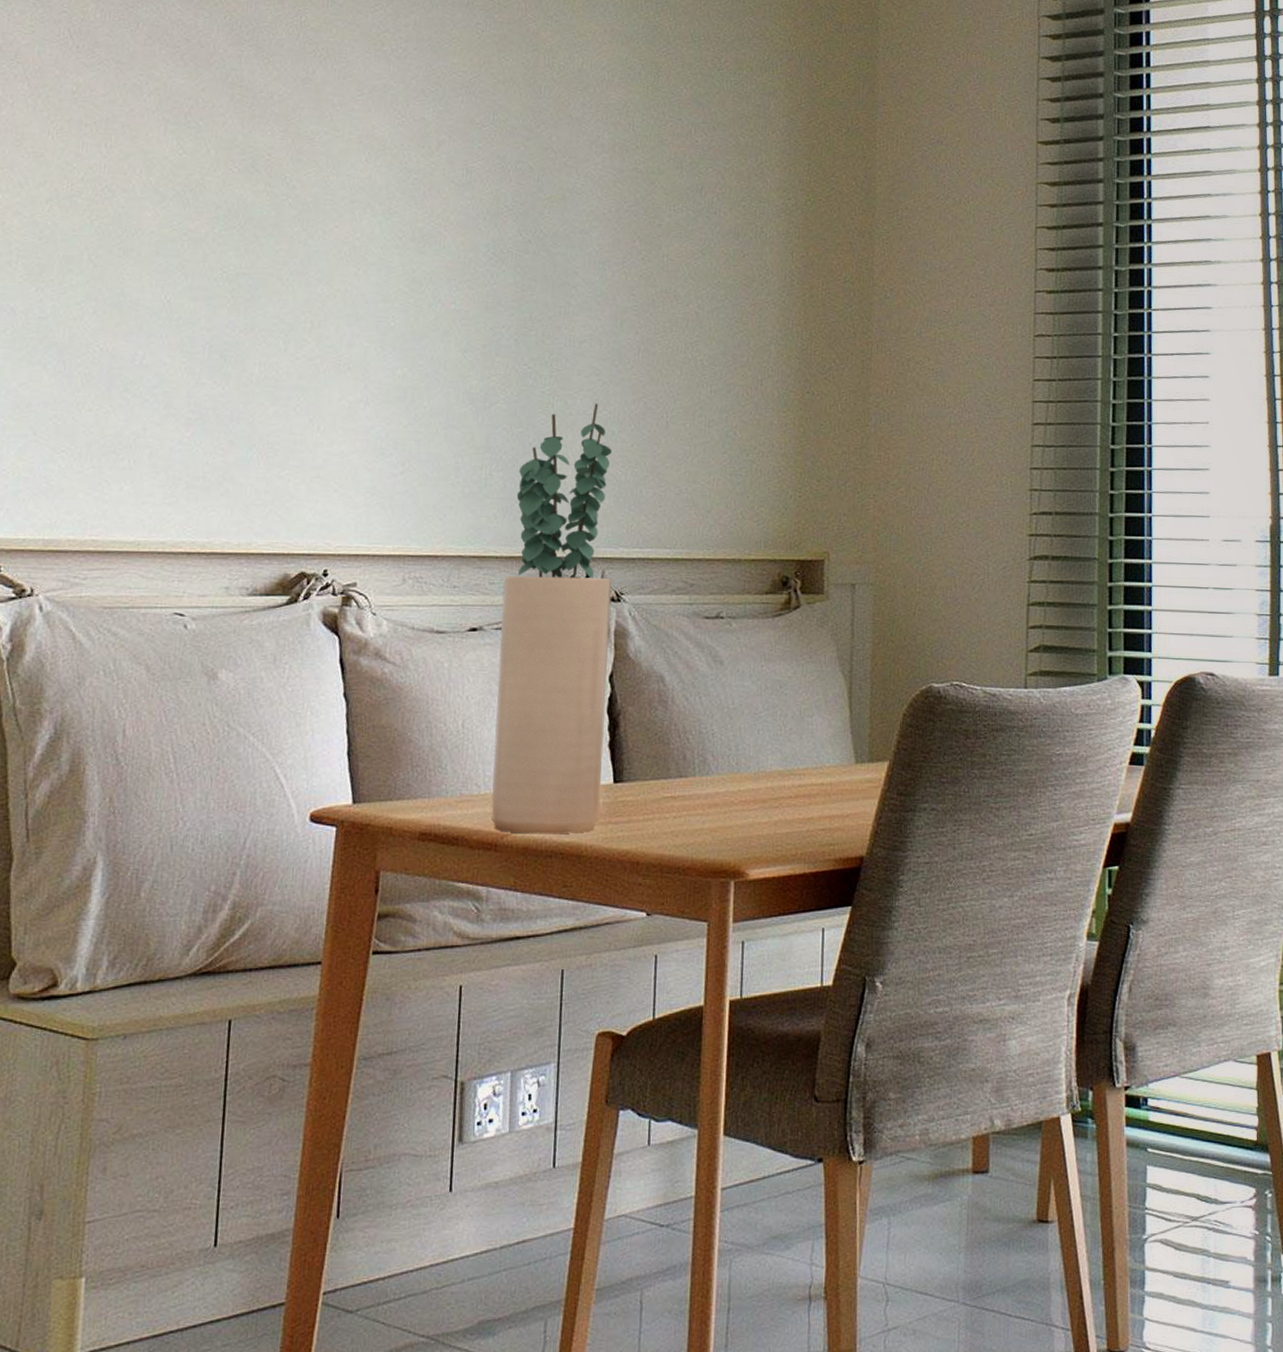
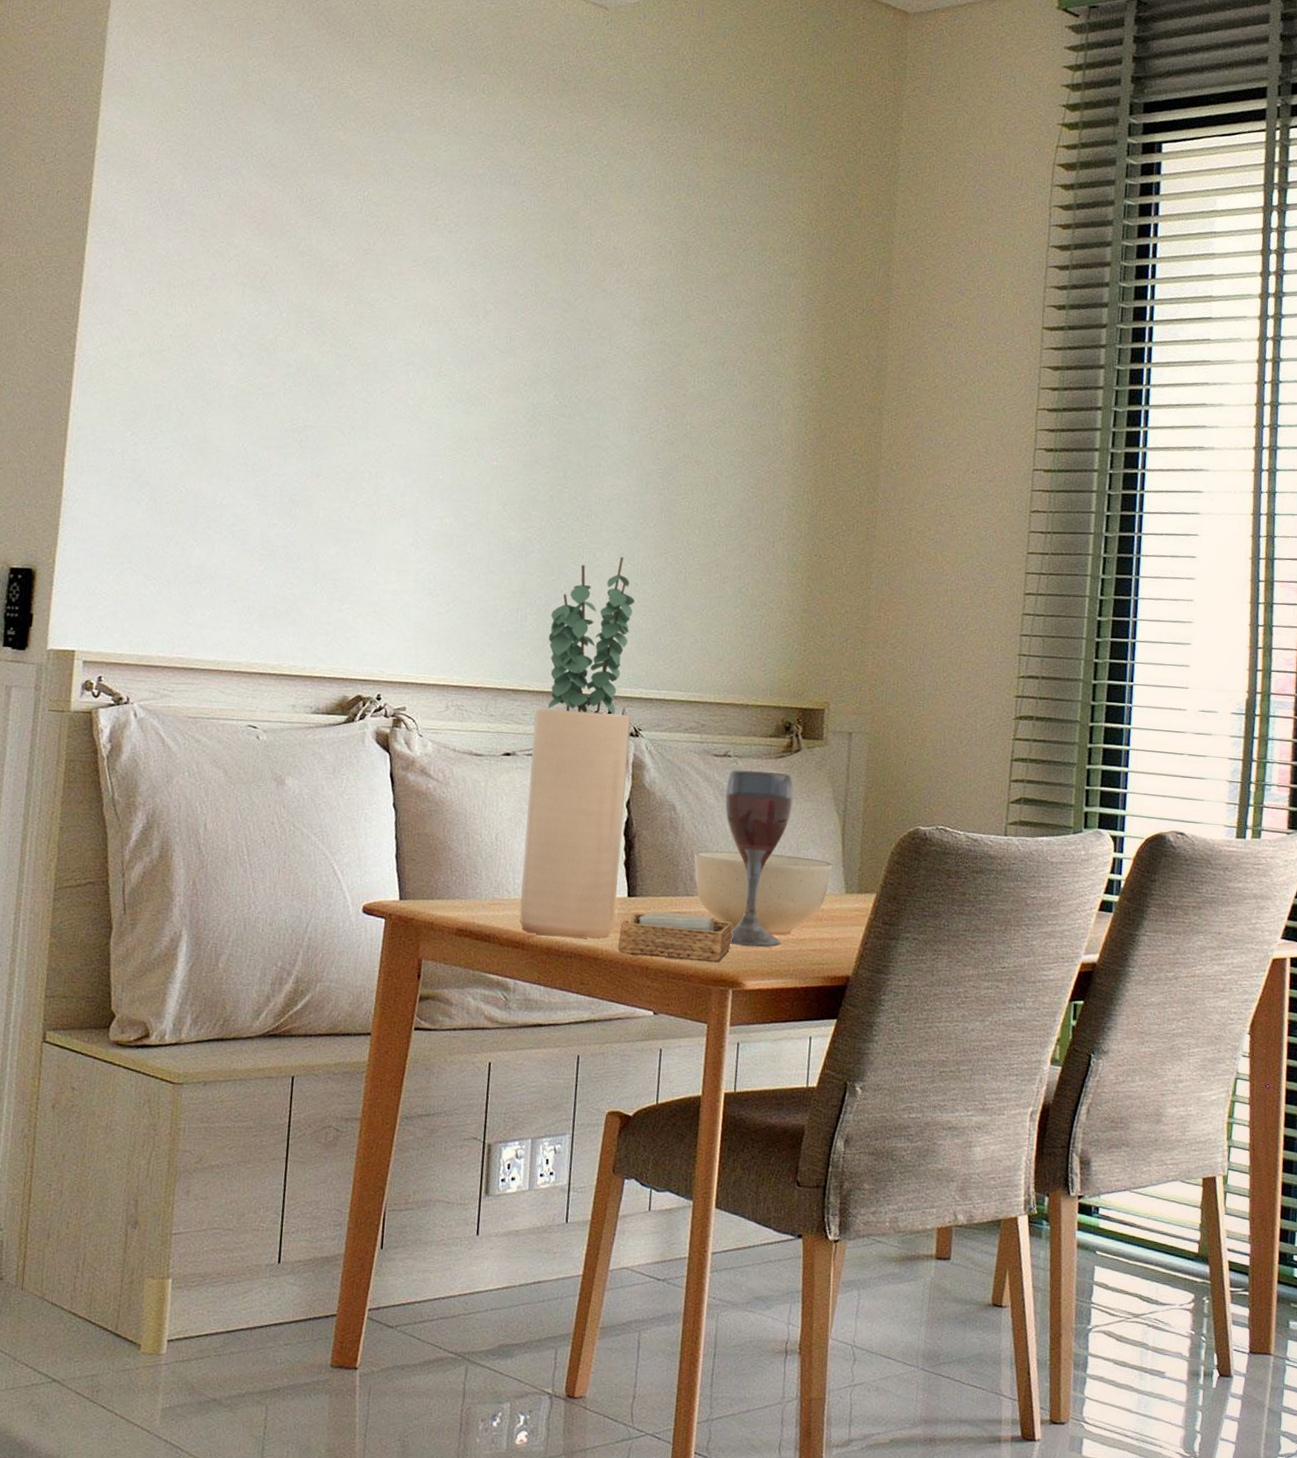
napkin holder: none [604,797,733,852] -> present [618,912,733,963]
bowl: none [685,724,839,816] -> present [693,851,832,935]
cup: none [718,632,794,831] -> present [725,769,794,948]

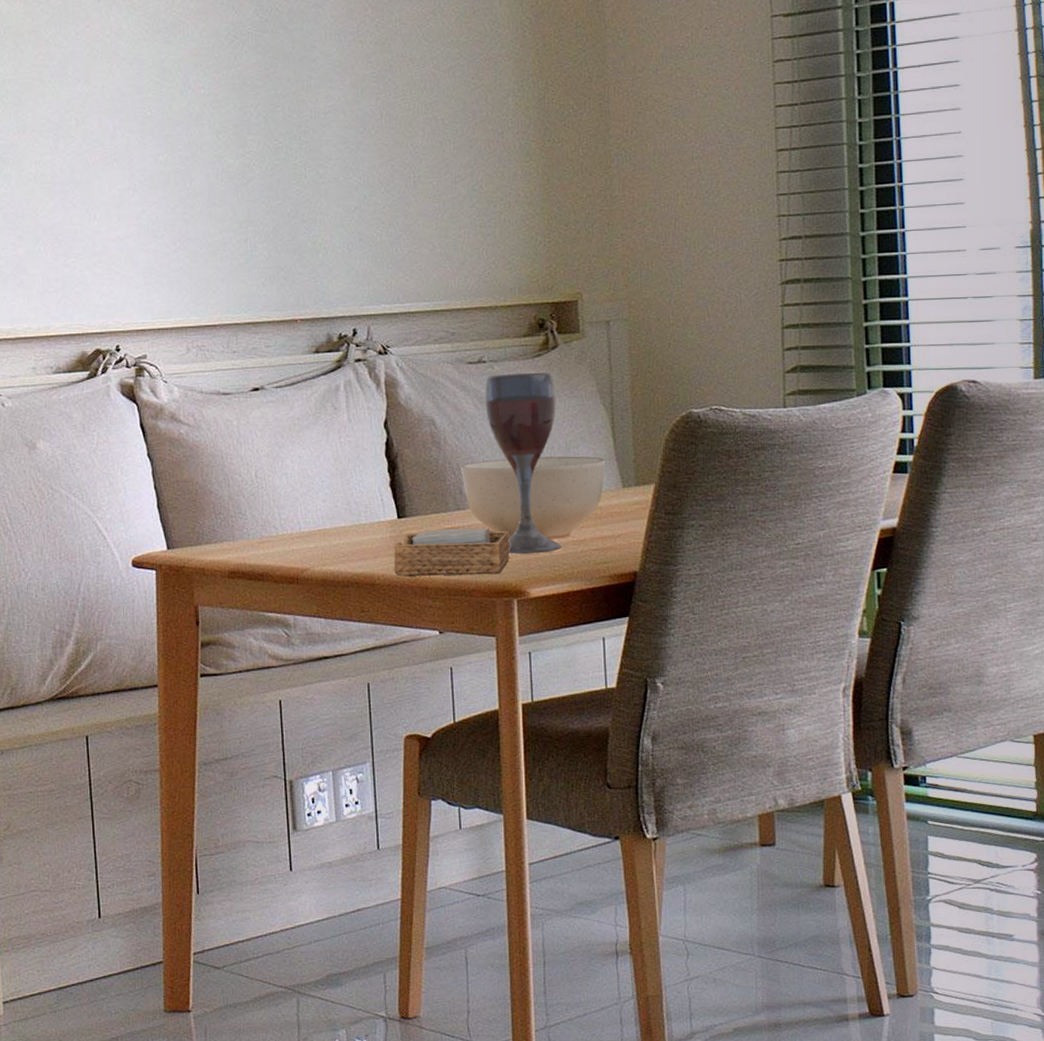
vase: present [519,556,635,939] -> none [278,170,388,568]

